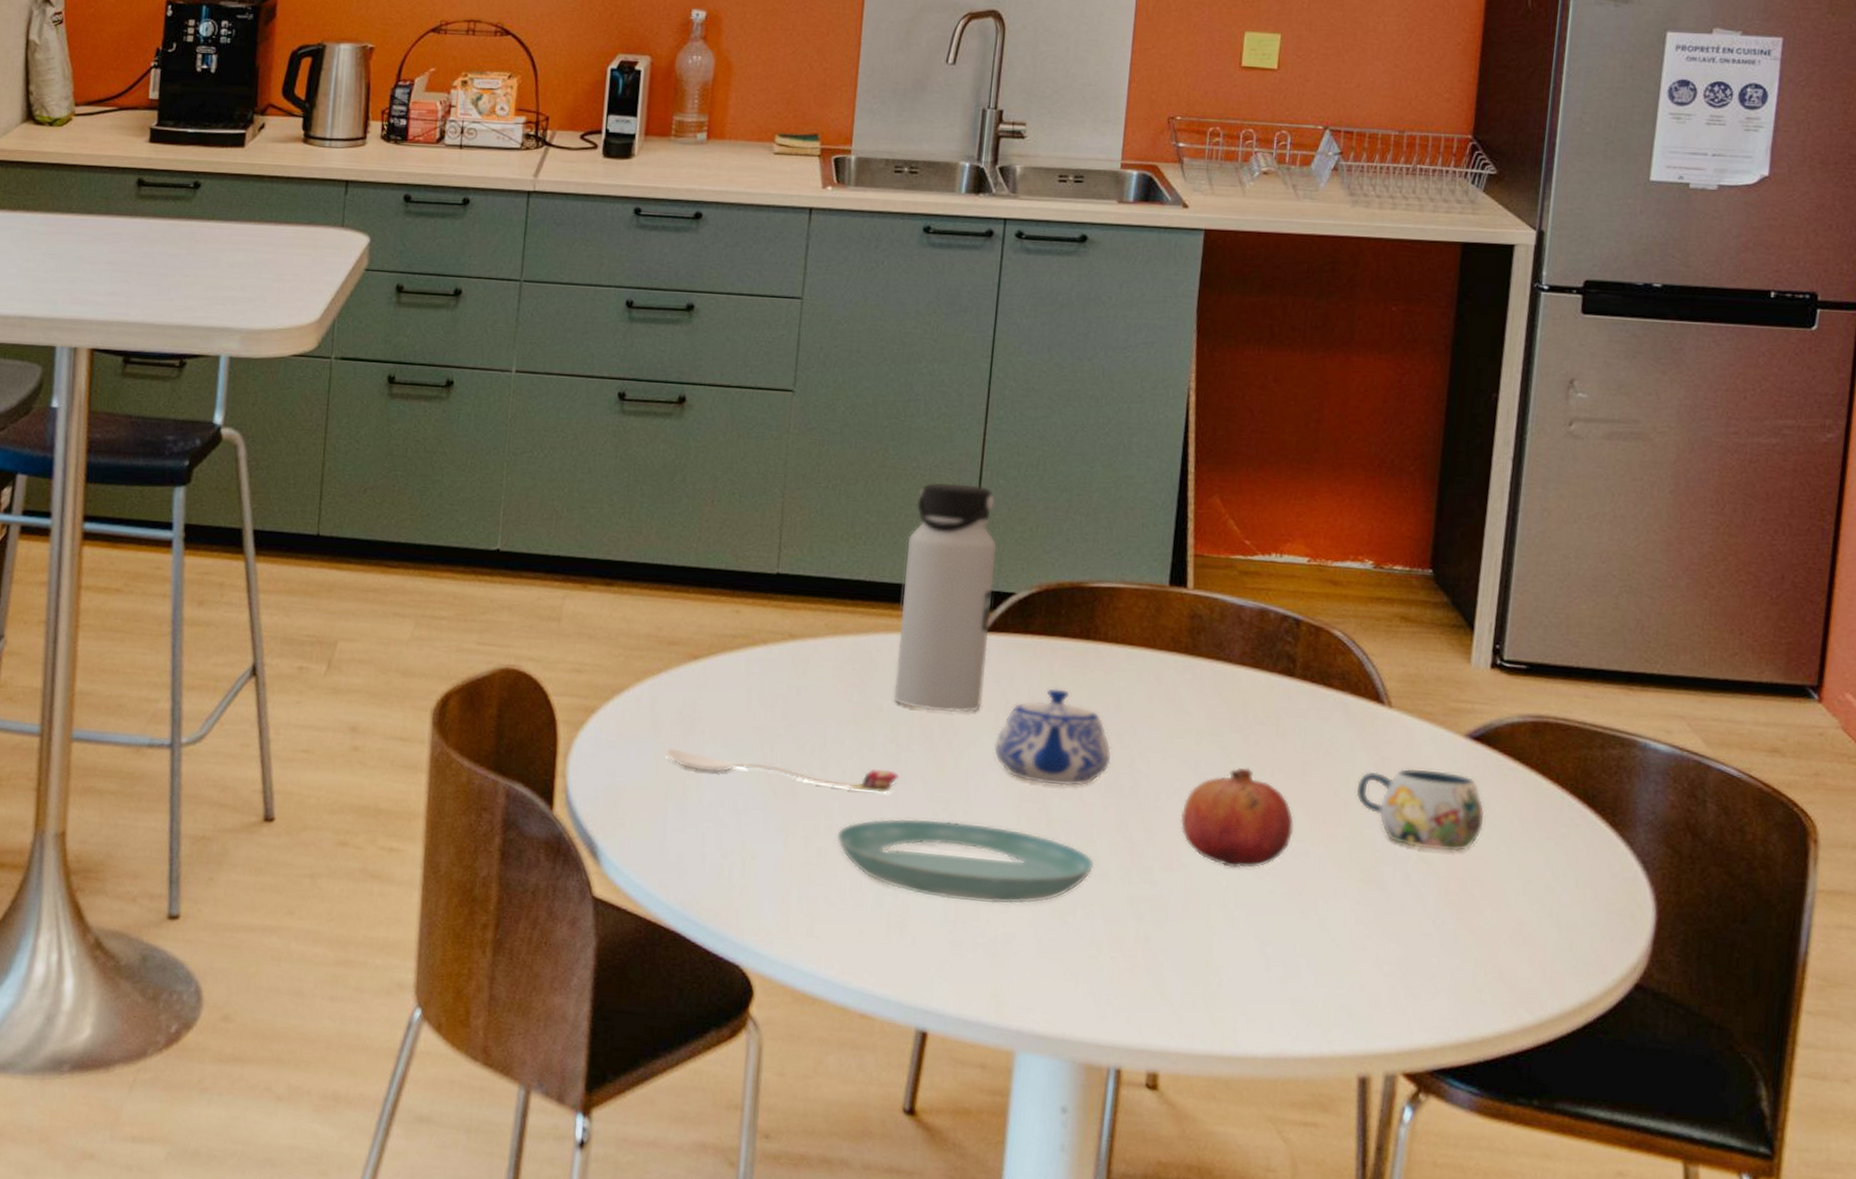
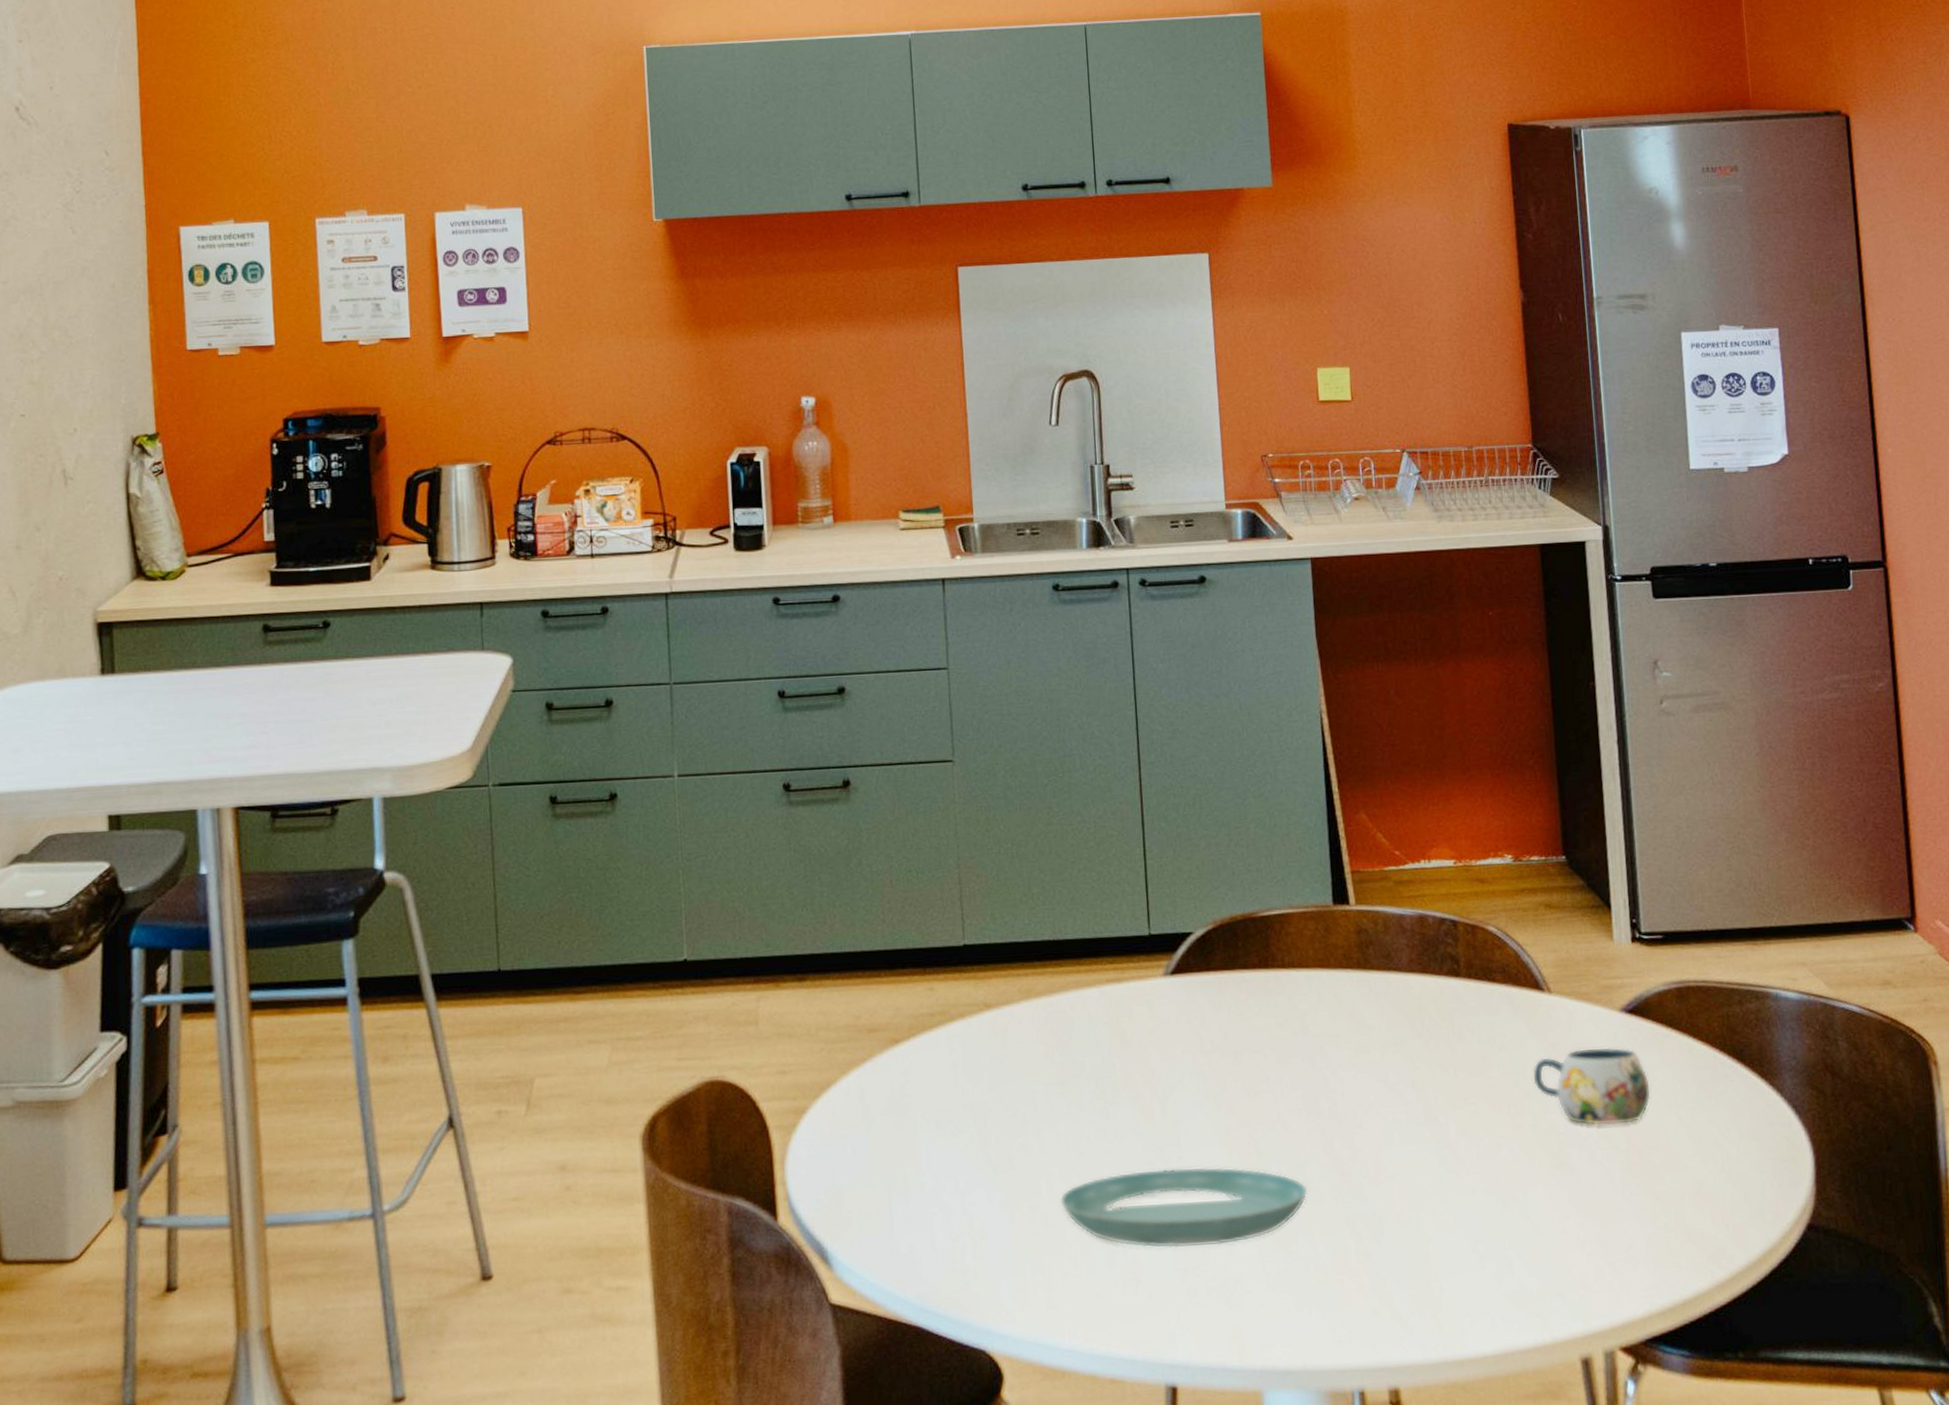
spoon: present [665,748,900,793] -> none [880,1126,1112,1156]
water bottle: present [894,482,997,713] -> none [1083,831,1178,1061]
teapot: present [994,688,1112,786] -> none [1196,1020,1307,1118]
fruit: present [1180,767,1294,868] -> none [1379,1072,1483,1172]

